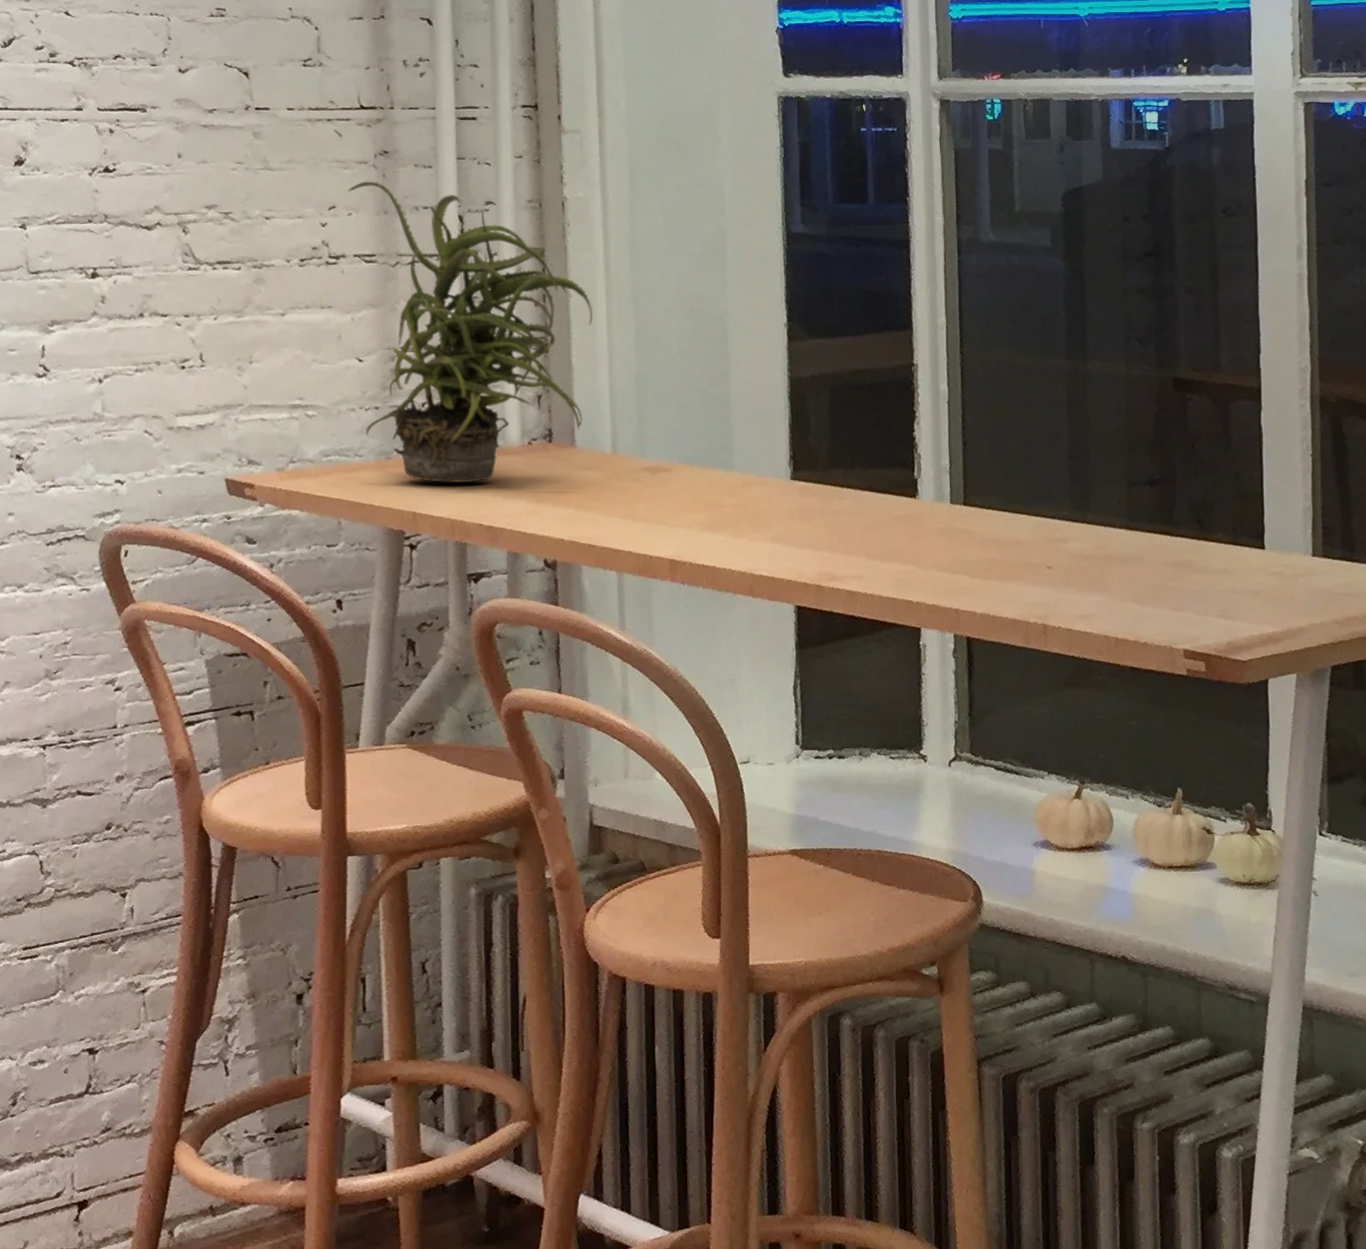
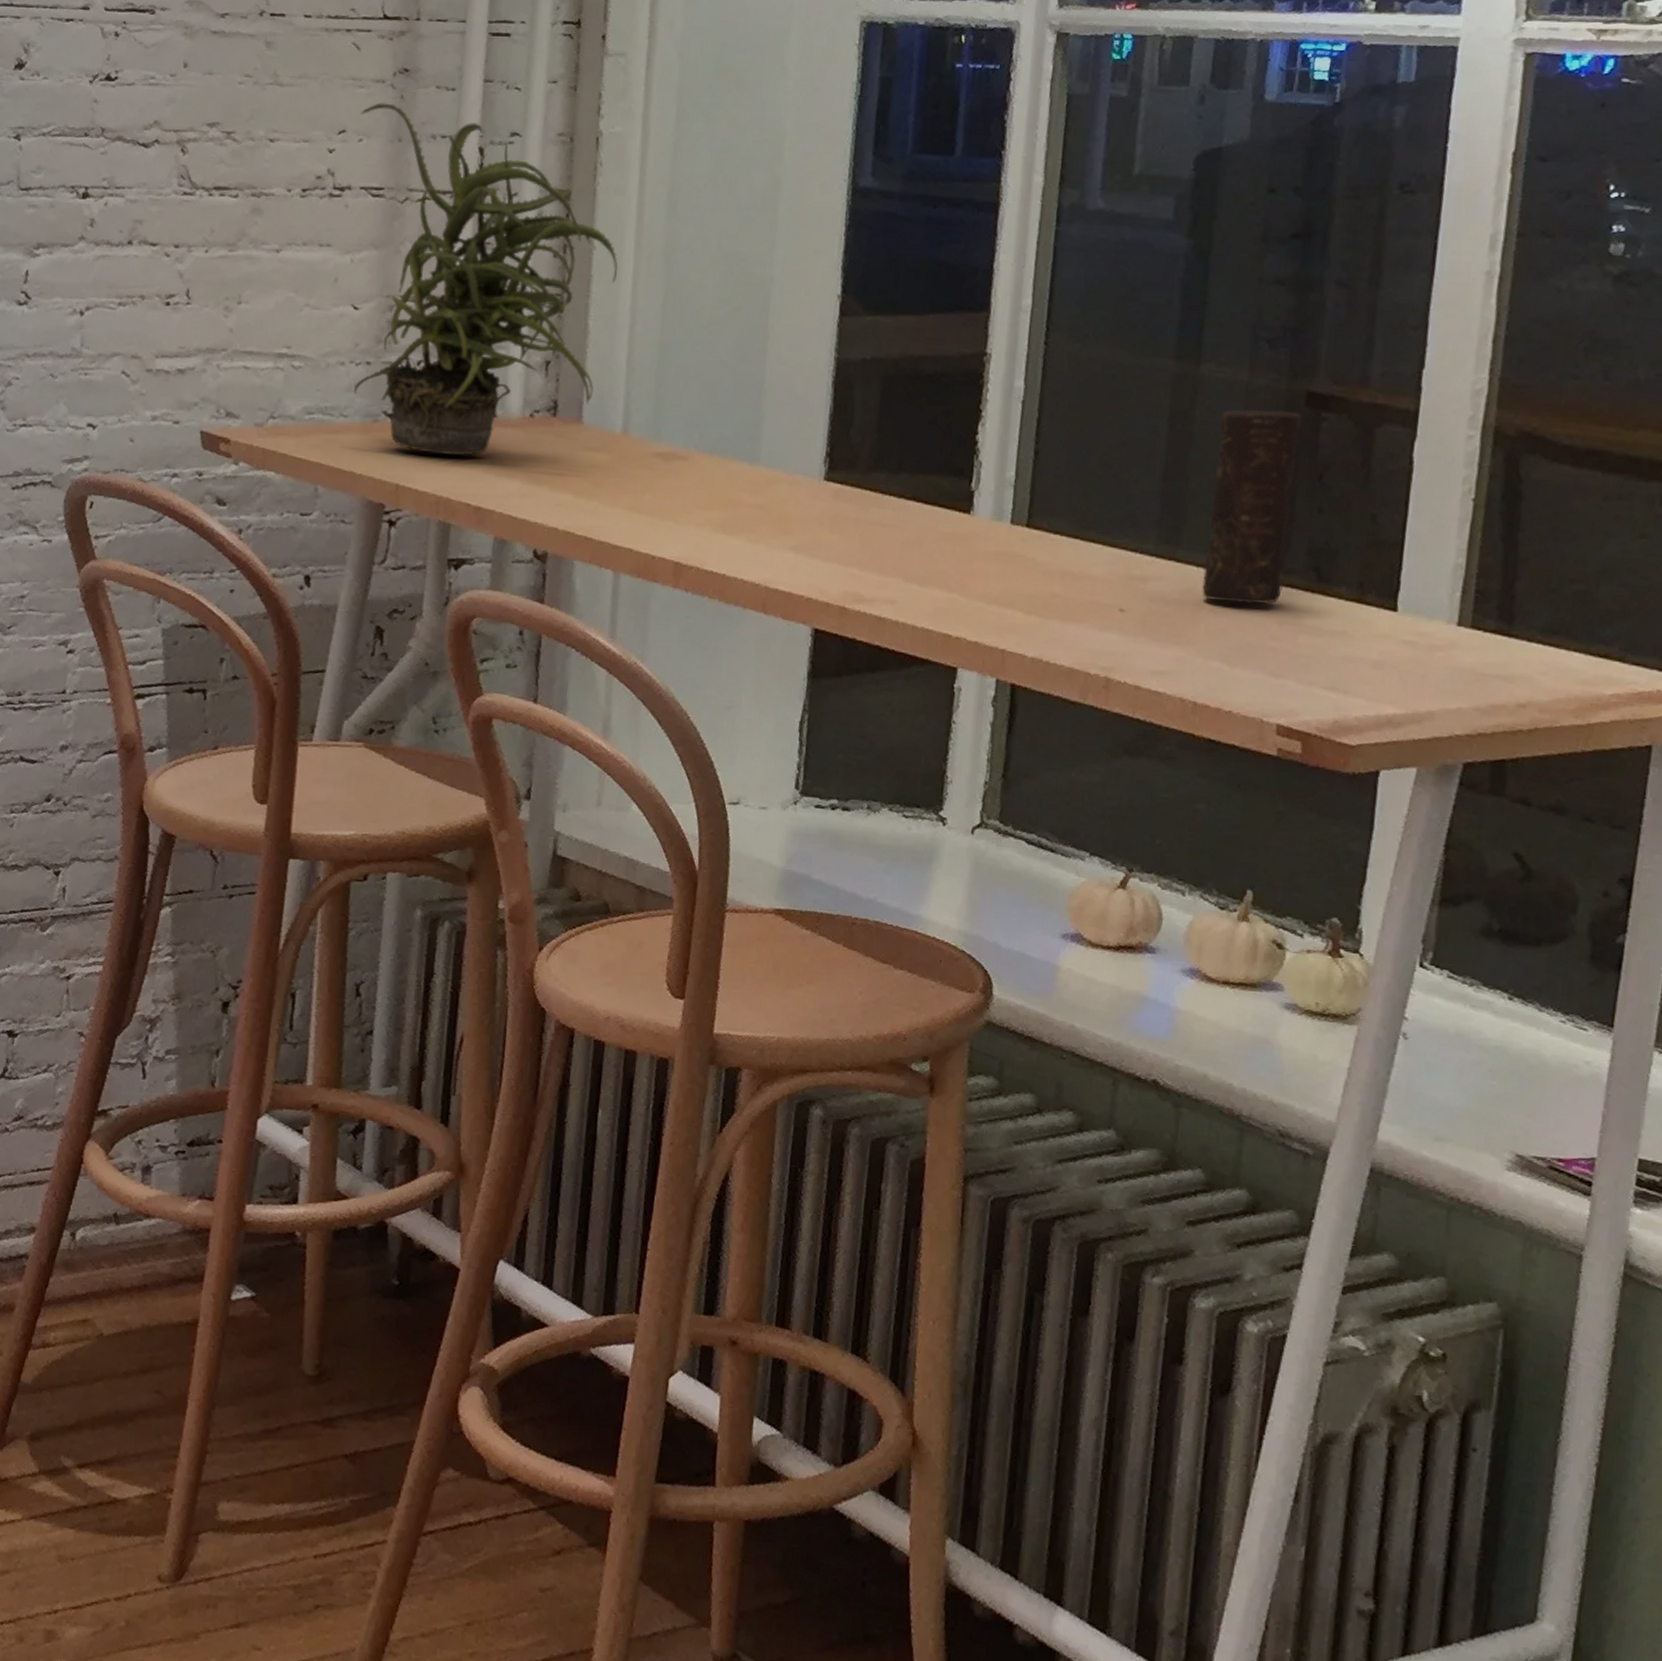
candle: none [1109,395,1174,554] -> present [1202,409,1302,604]

